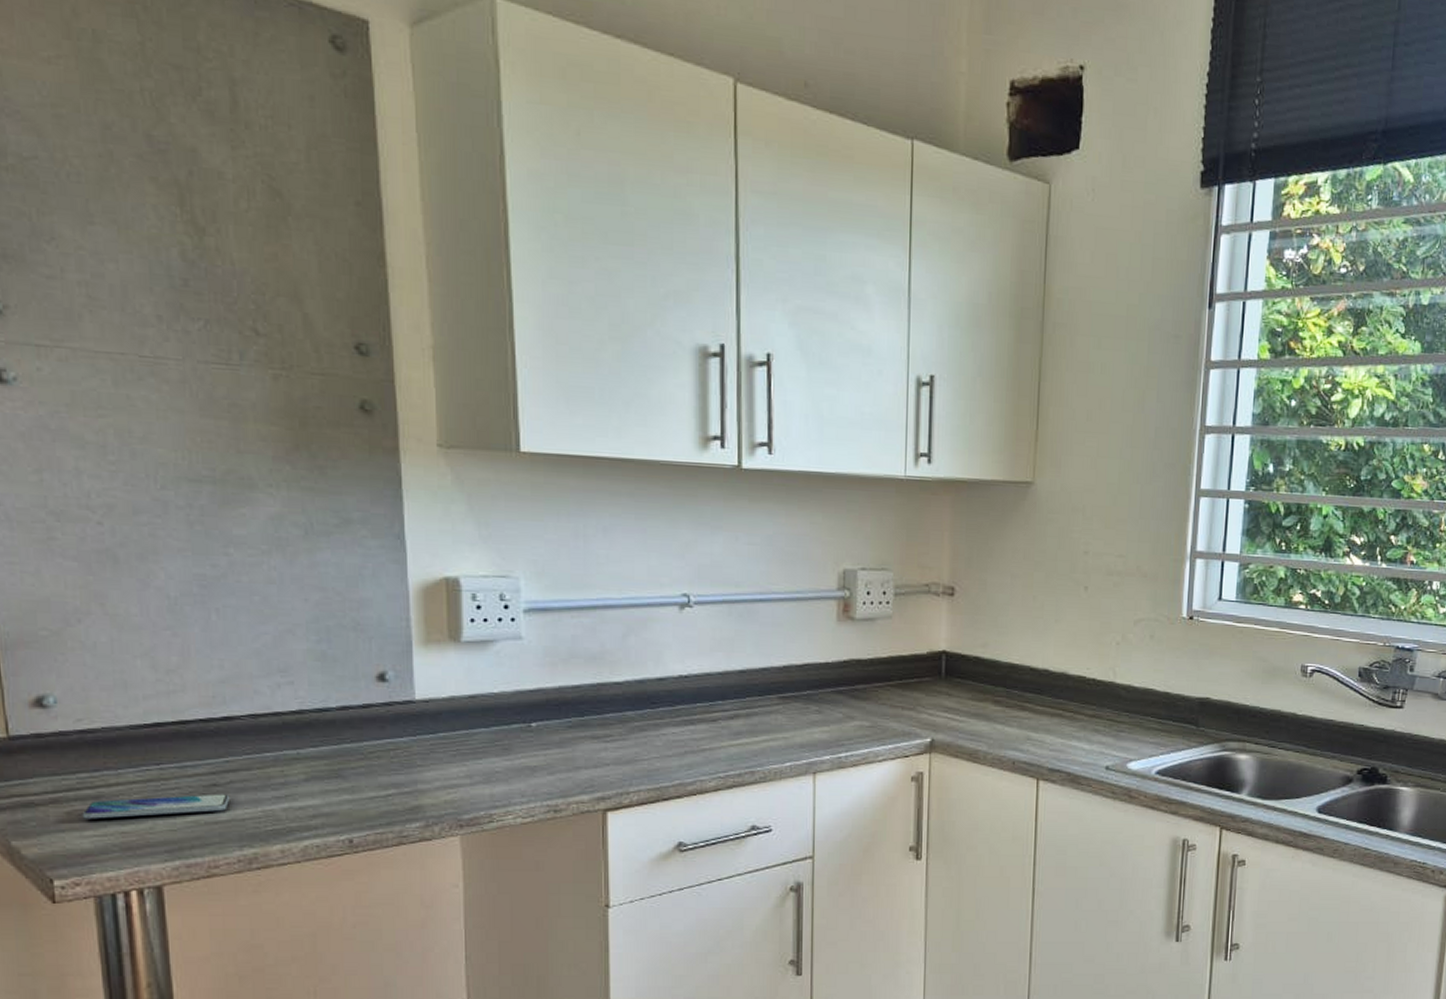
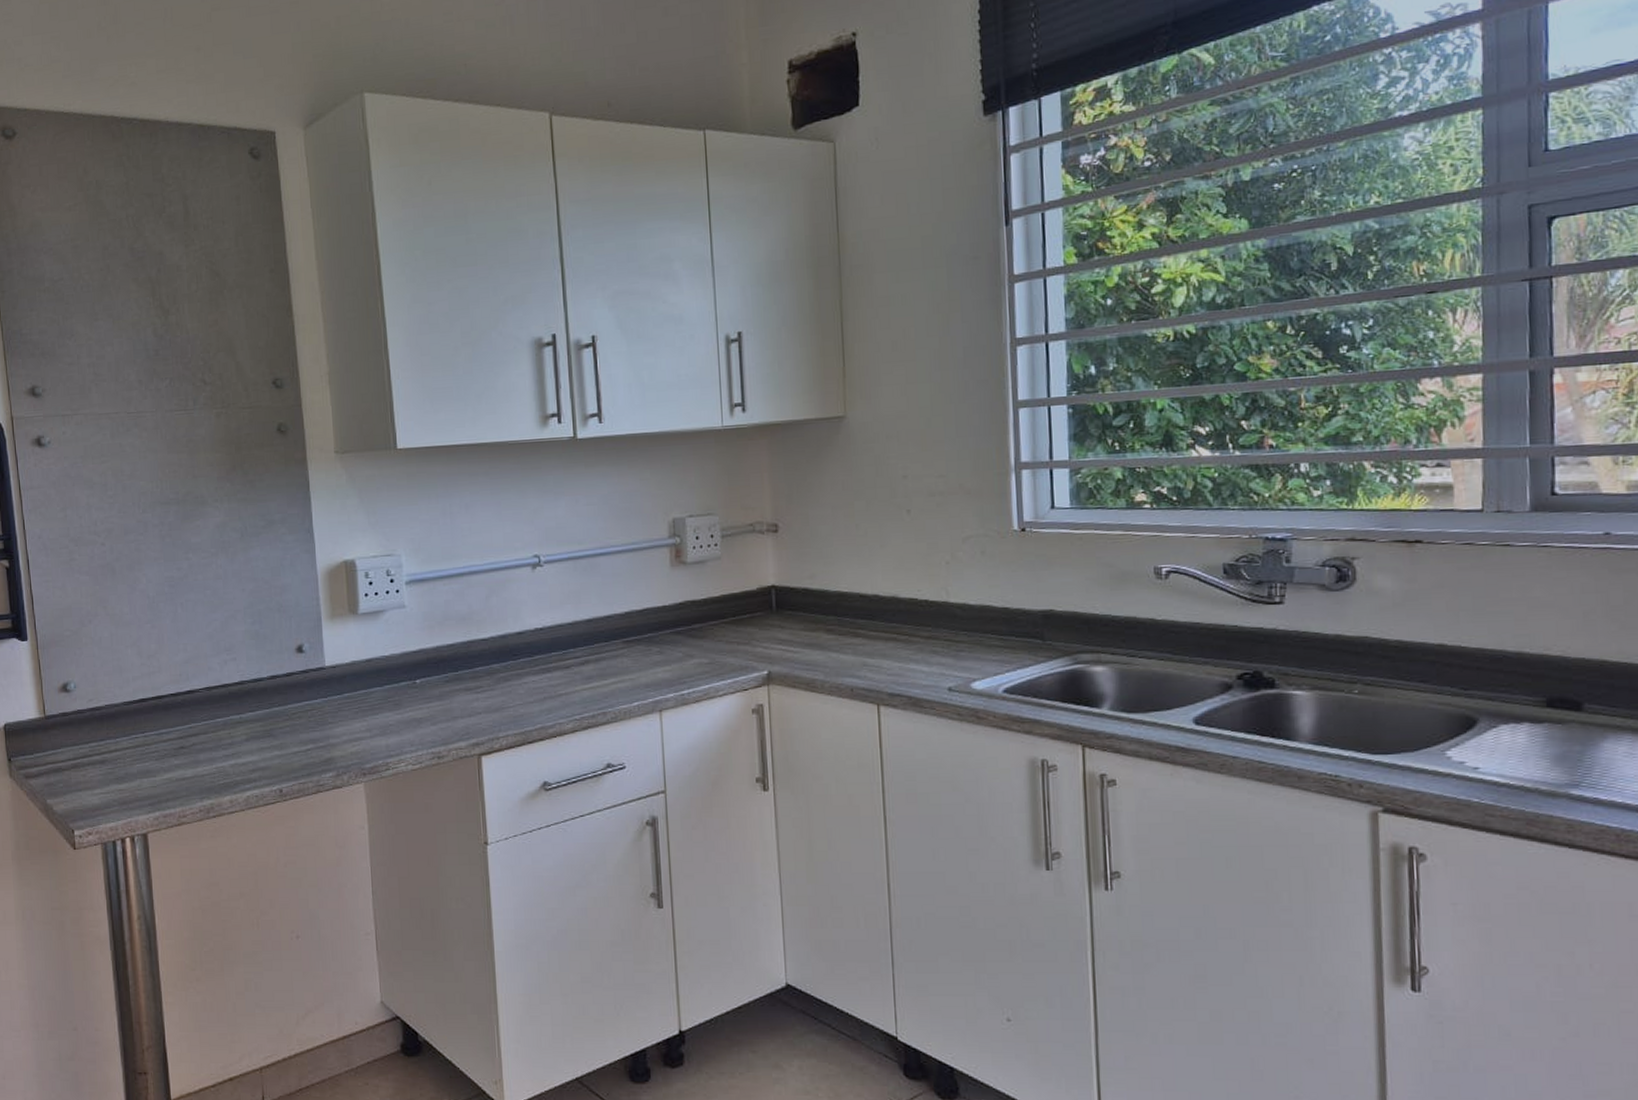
smartphone: present [81,794,231,819] -> none [92,754,193,780]

